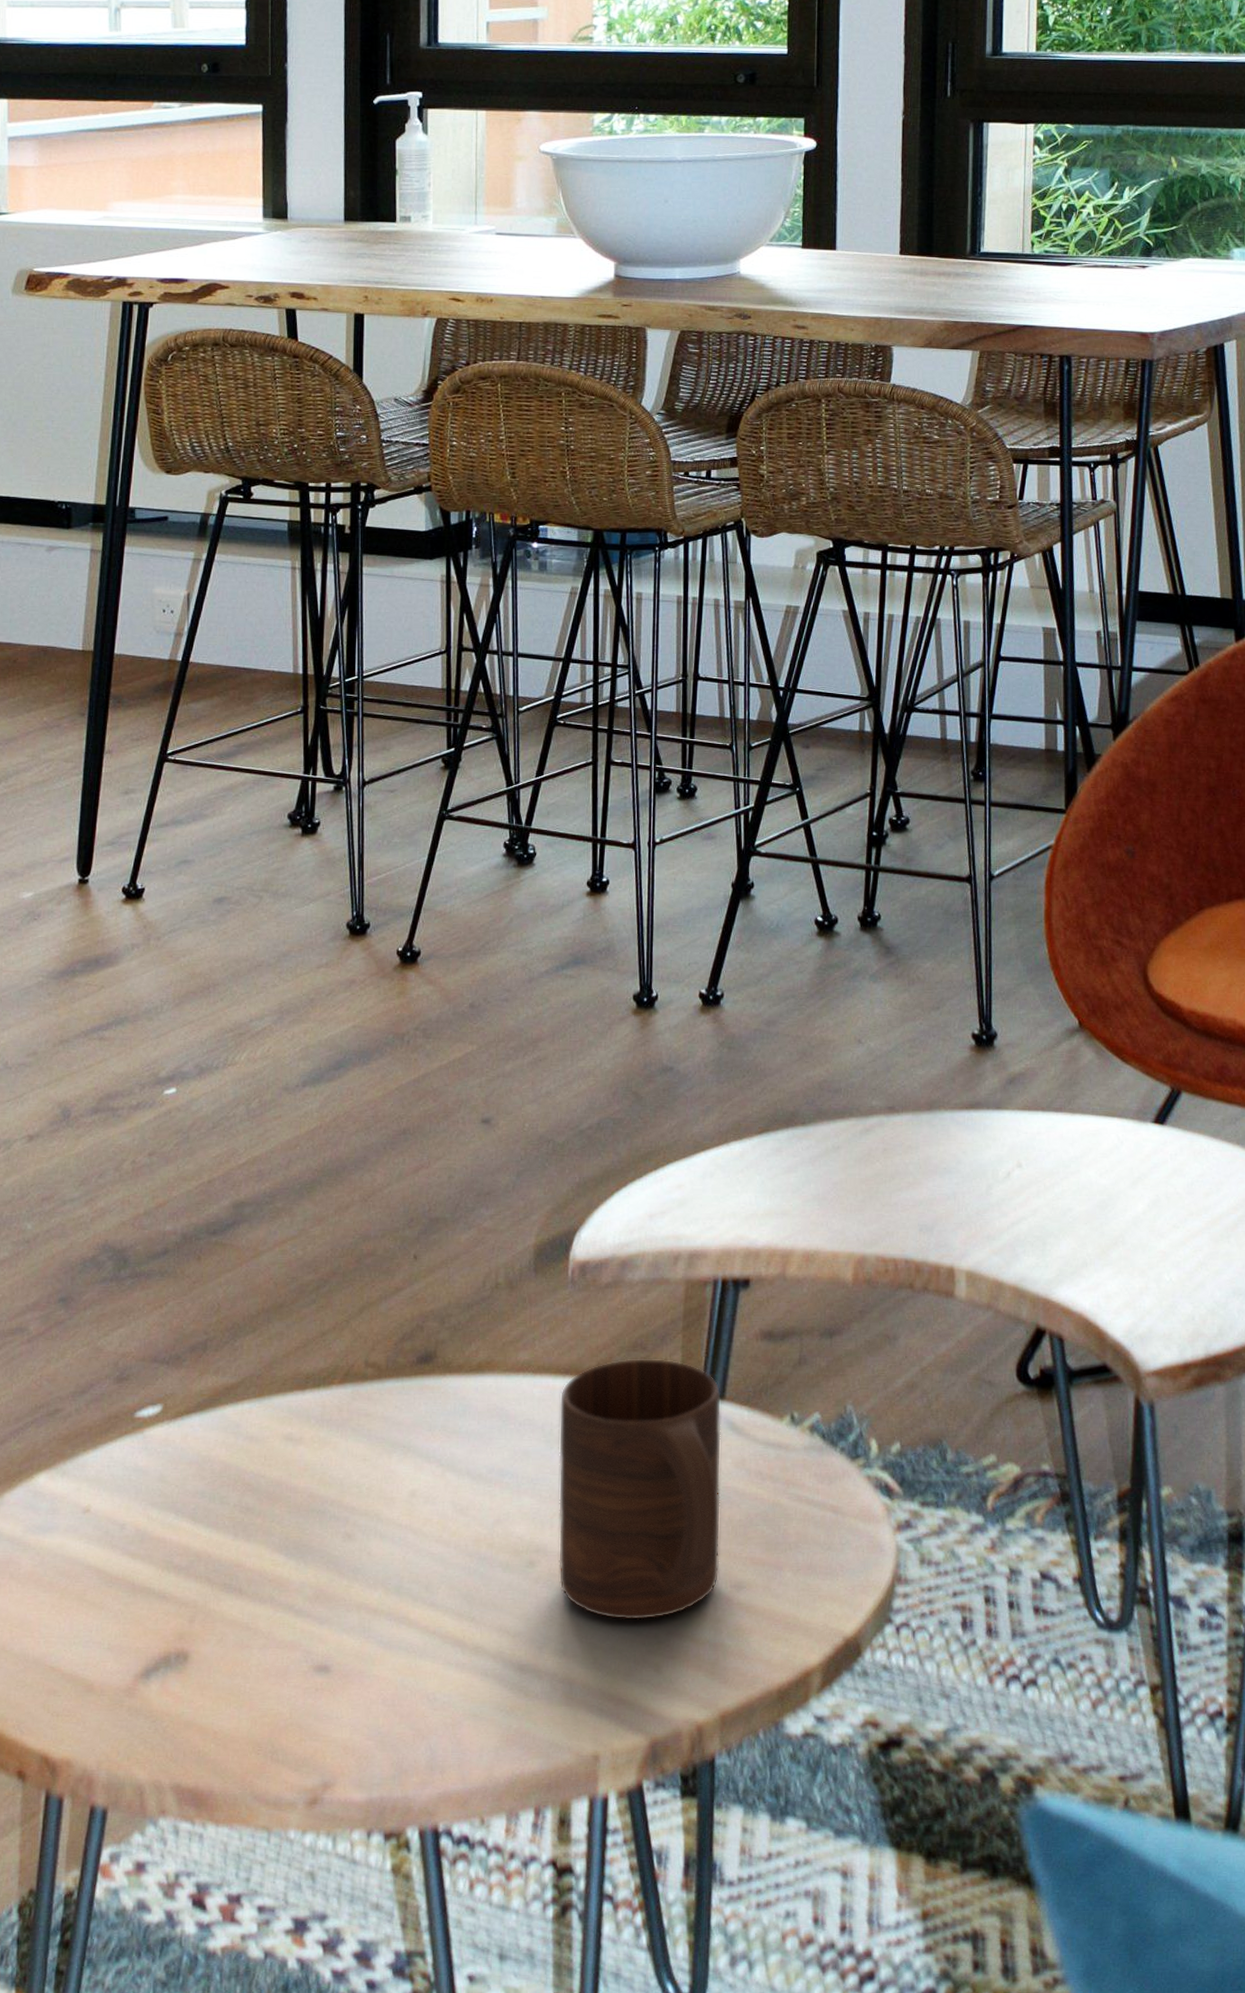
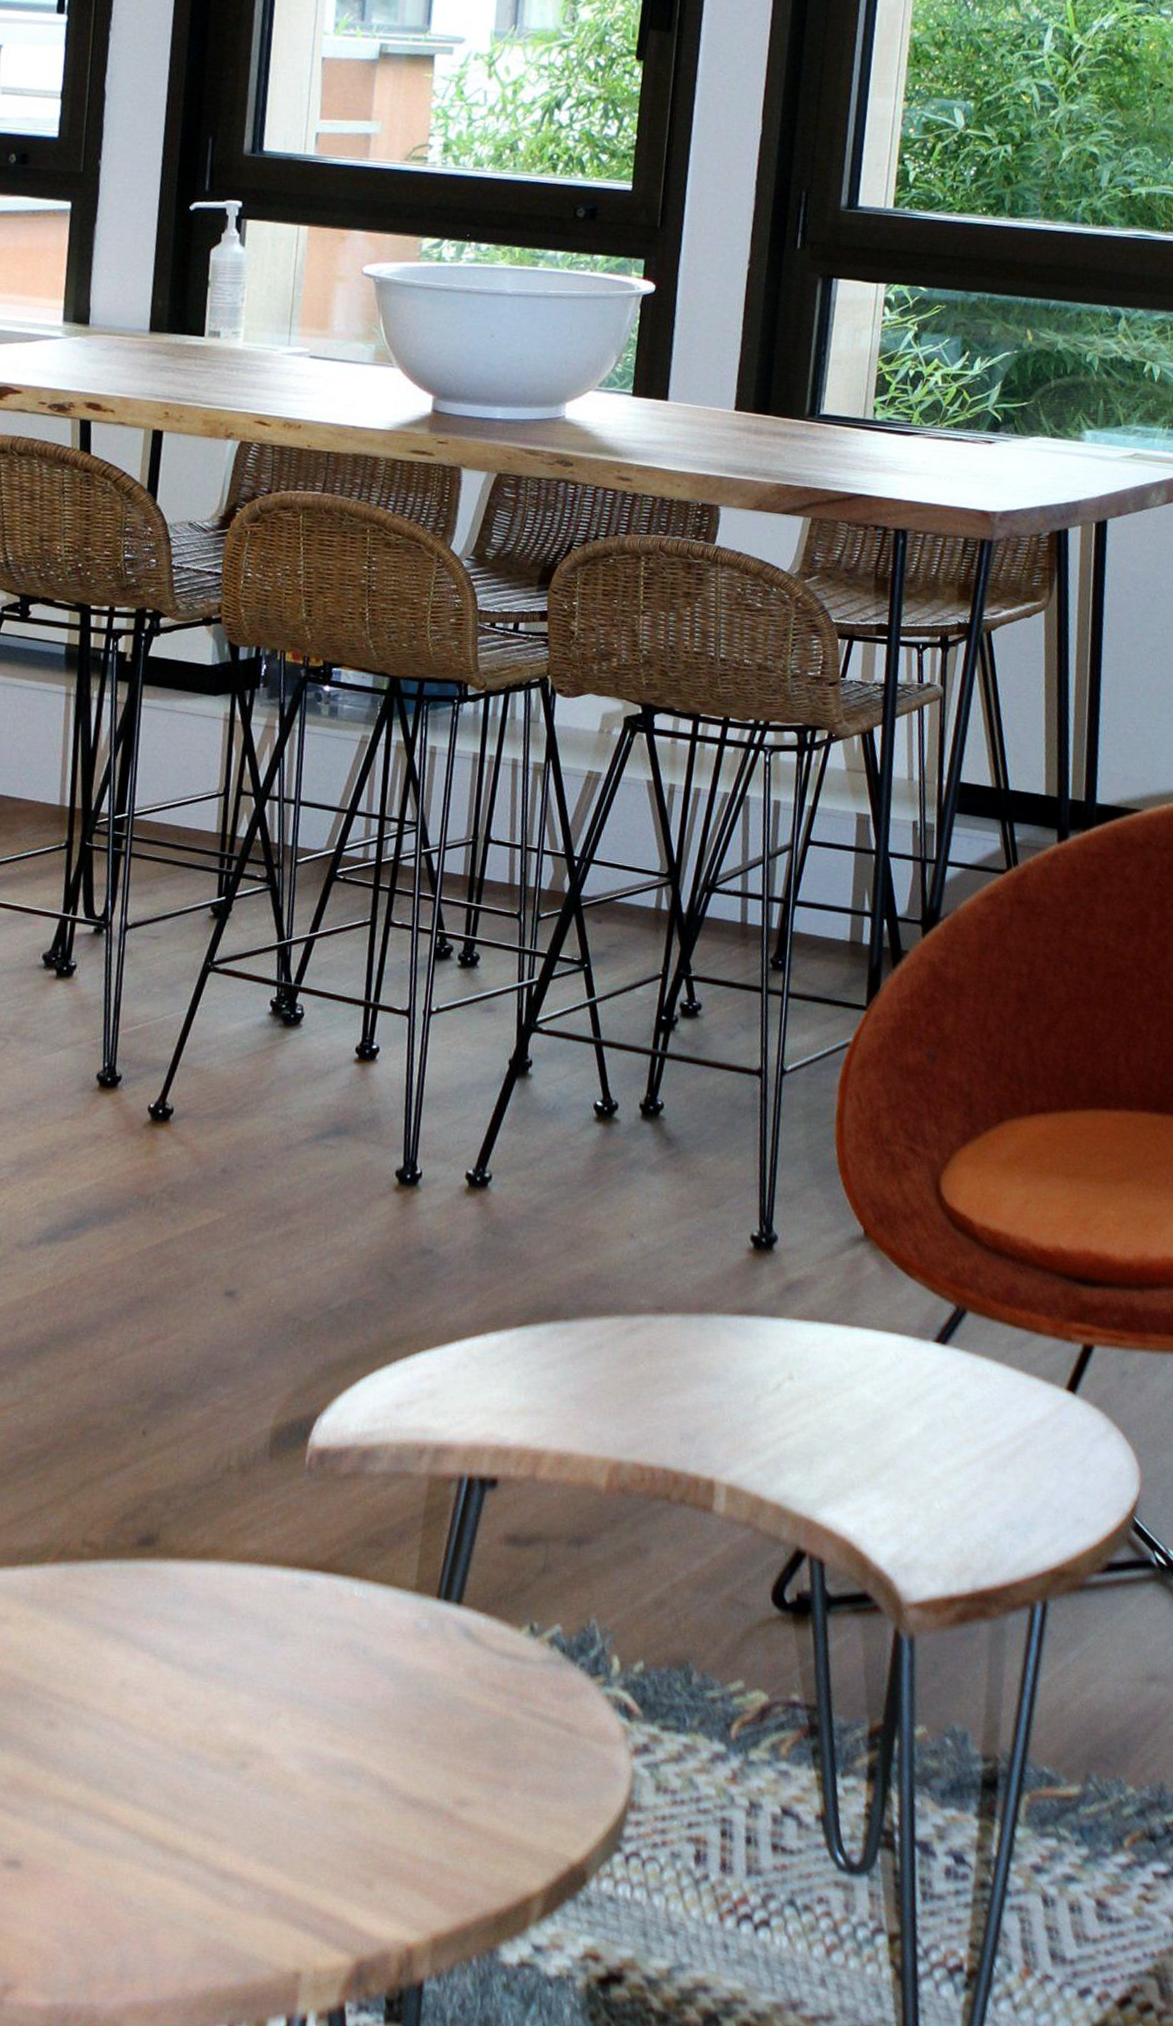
cup: present [558,1358,722,1620] -> none [271,1554,459,1833]

